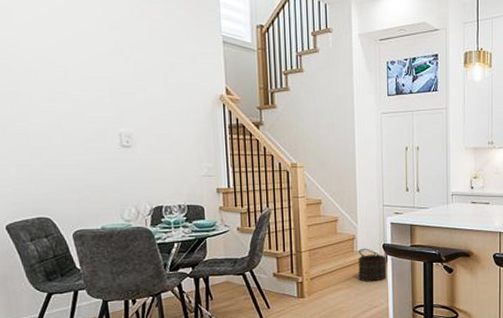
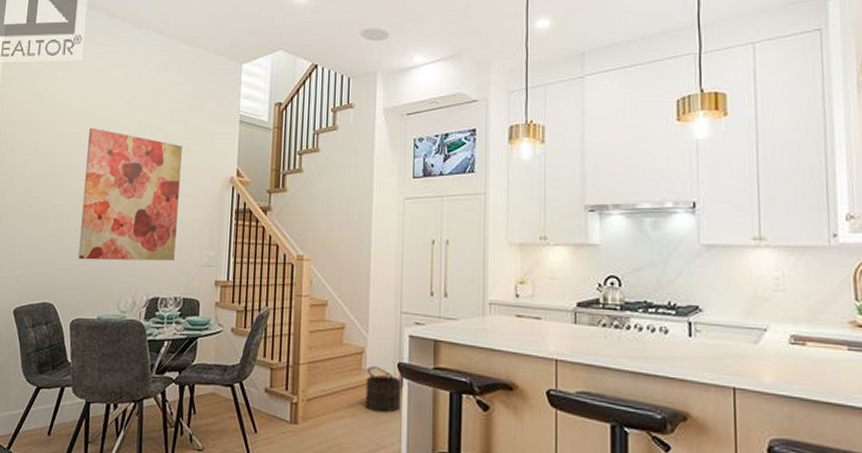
wall art: none [58,44,173,176] -> present [78,127,182,262]

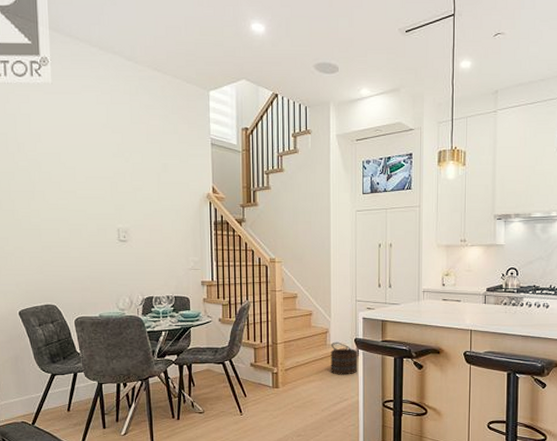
wall art: present [78,127,182,262] -> none [69,148,164,267]

